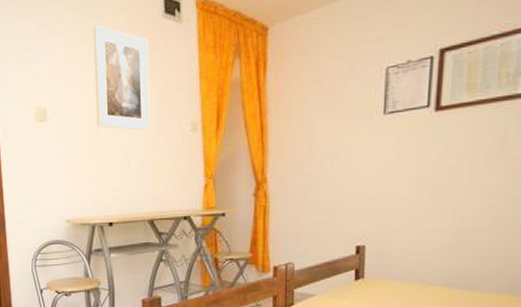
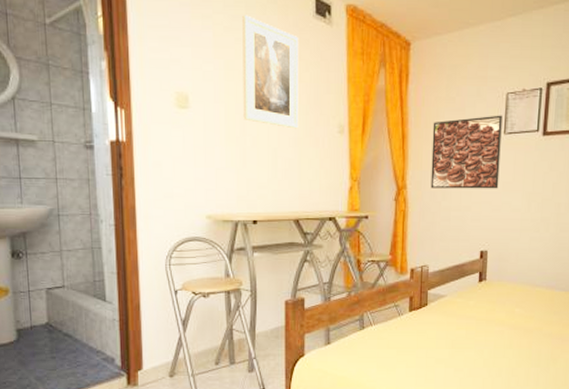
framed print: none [294,93,381,181] -> present [430,115,502,189]

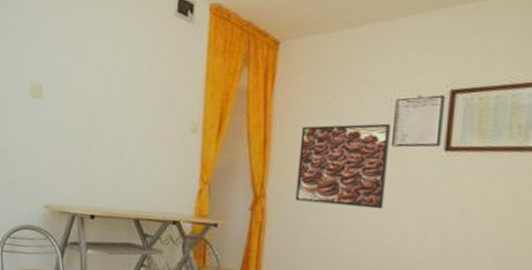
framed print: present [242,15,299,129] -> none [93,13,158,125]

